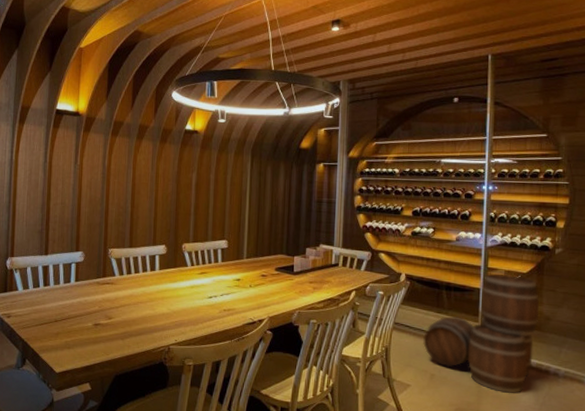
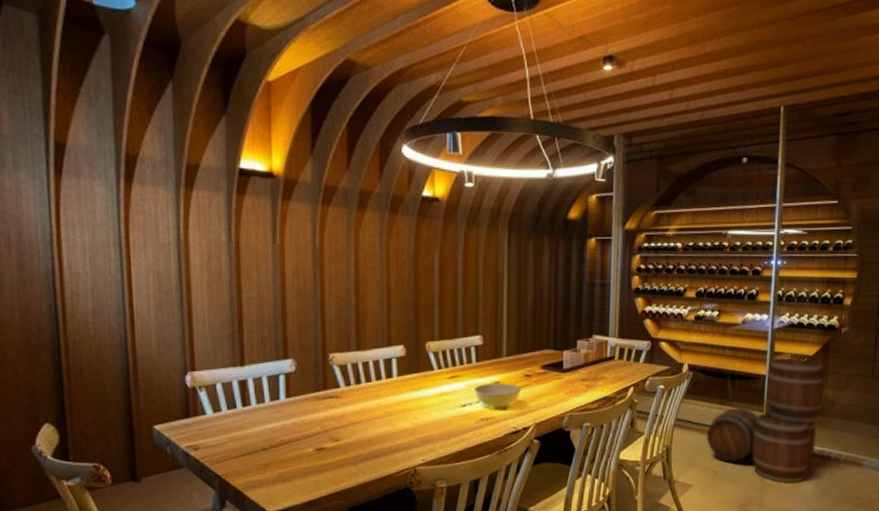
bowl: none [220,280,257,303] -> present [475,382,521,410]

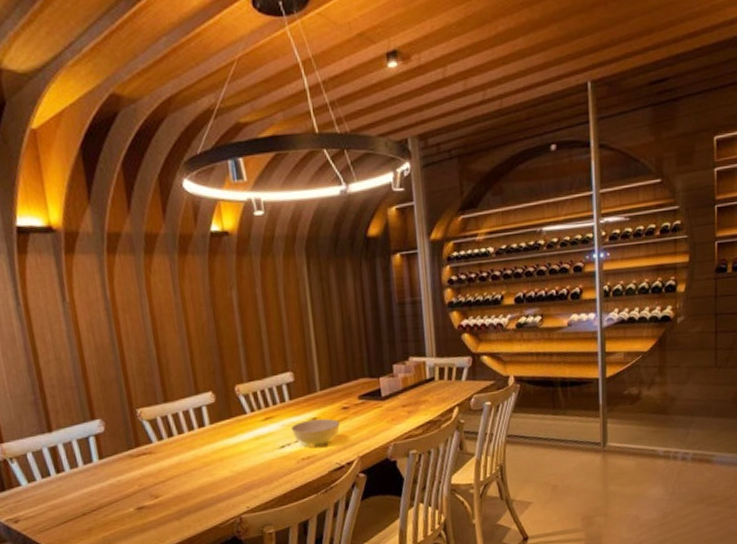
barrel: present [706,358,824,484] -> none [541,356,663,490]

